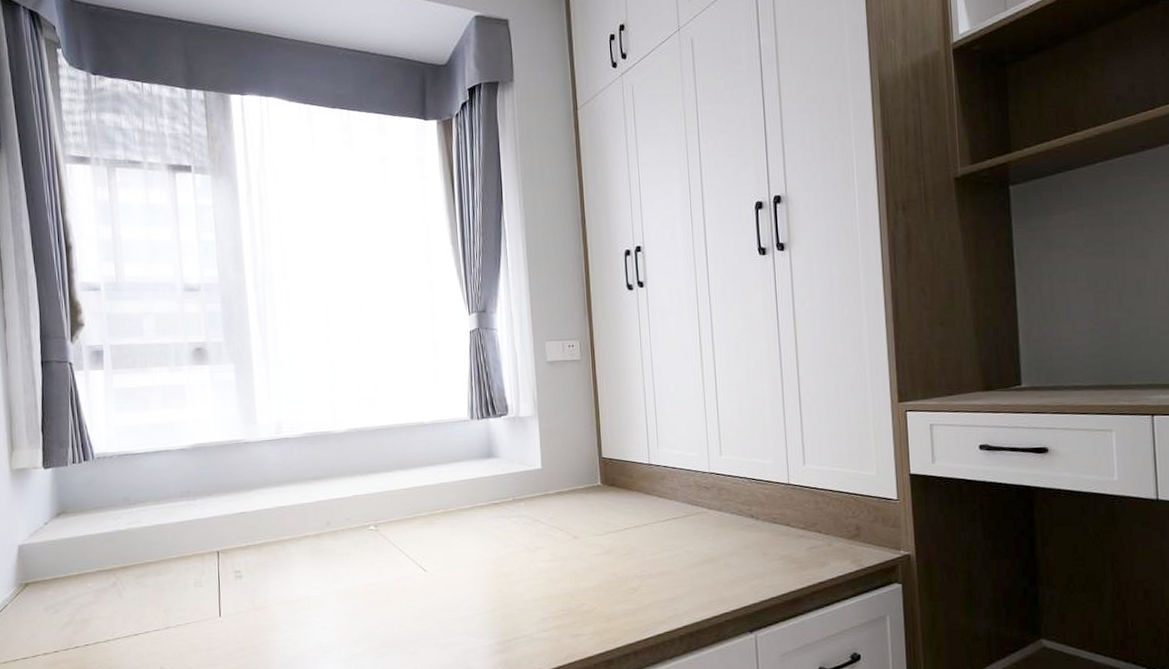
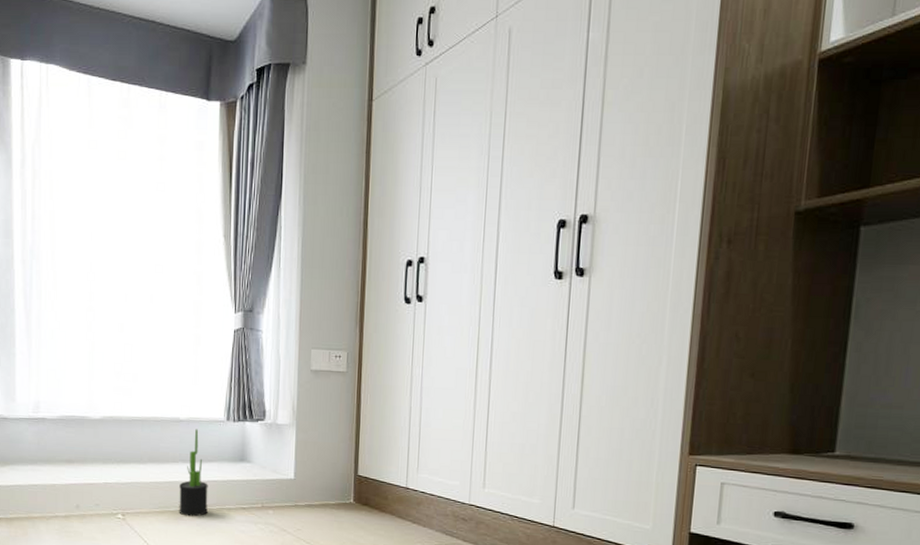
decorative plant: none [430,431,460,519] -> present [179,429,208,517]

